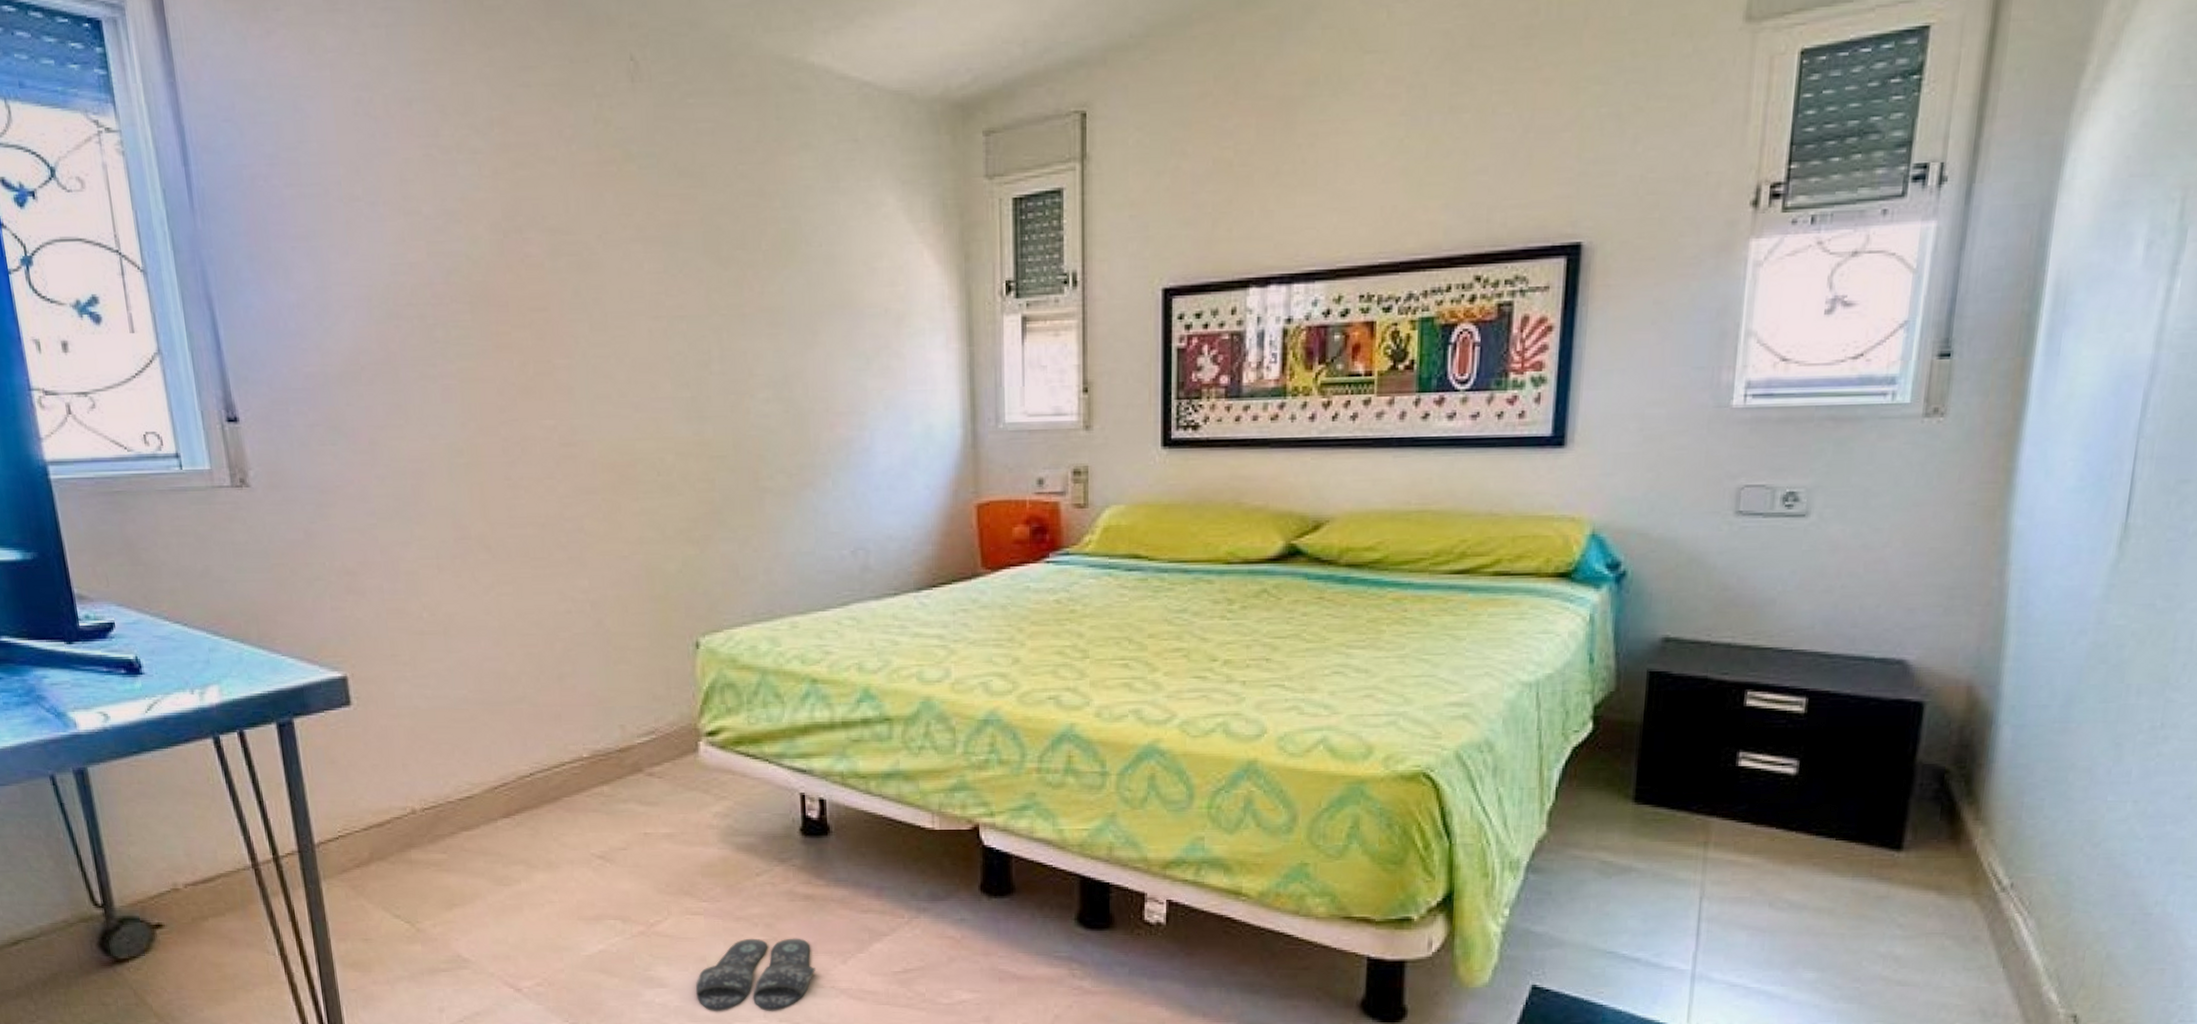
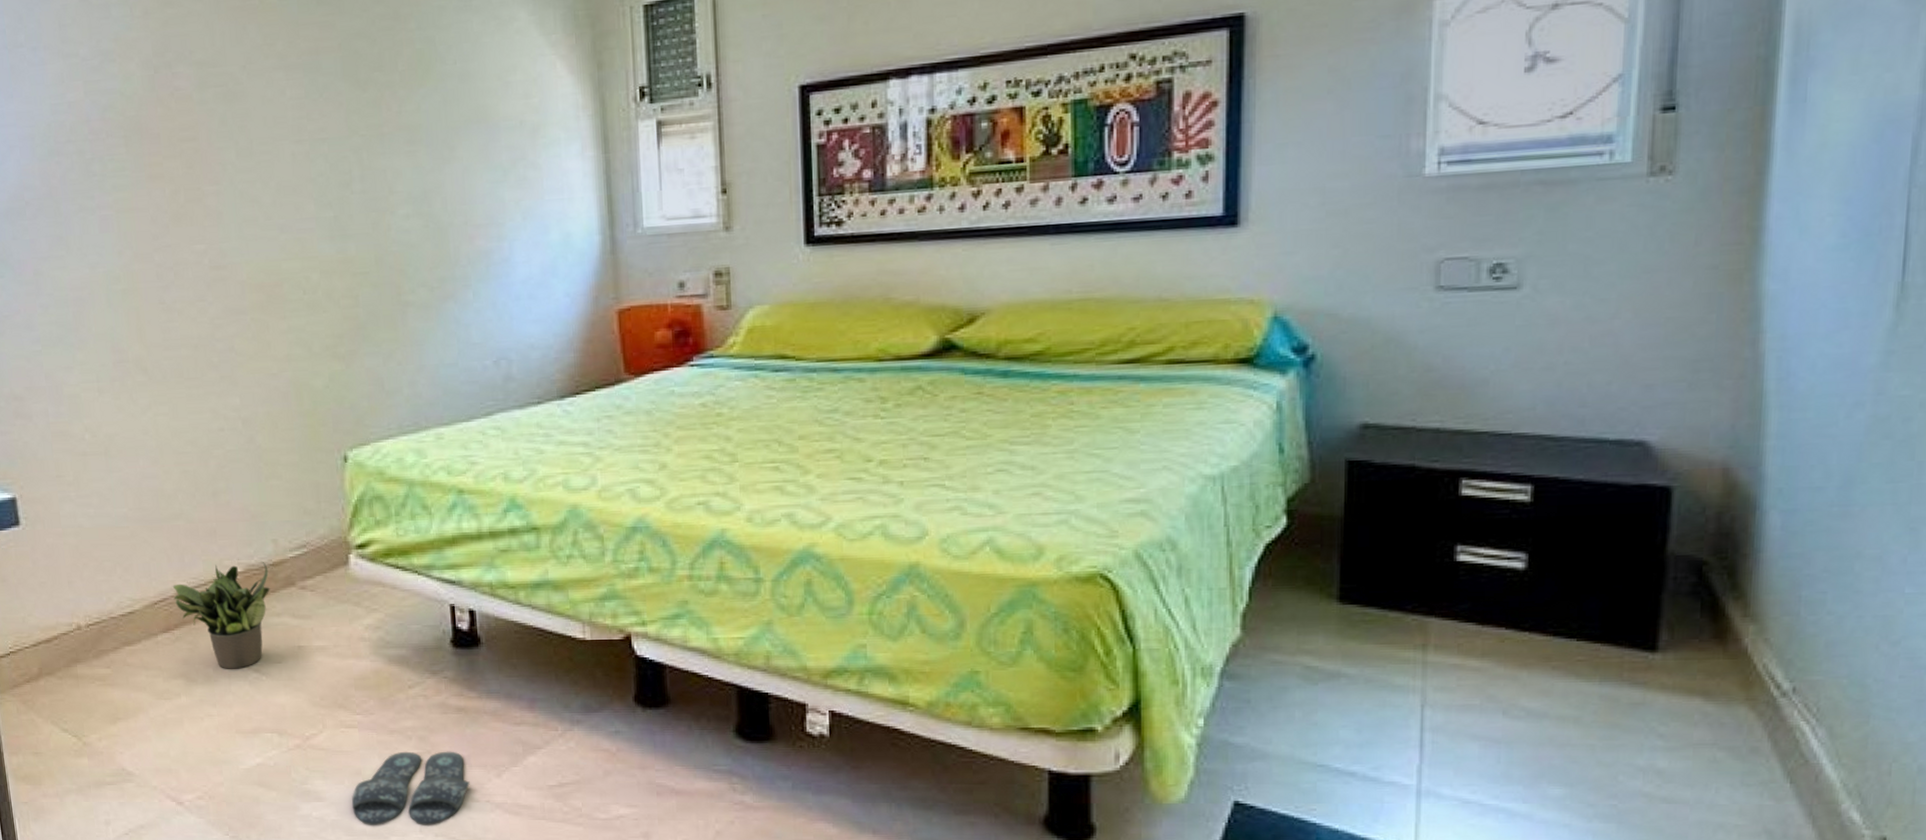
potted plant: none [514,747,616,855] -> present [172,561,270,669]

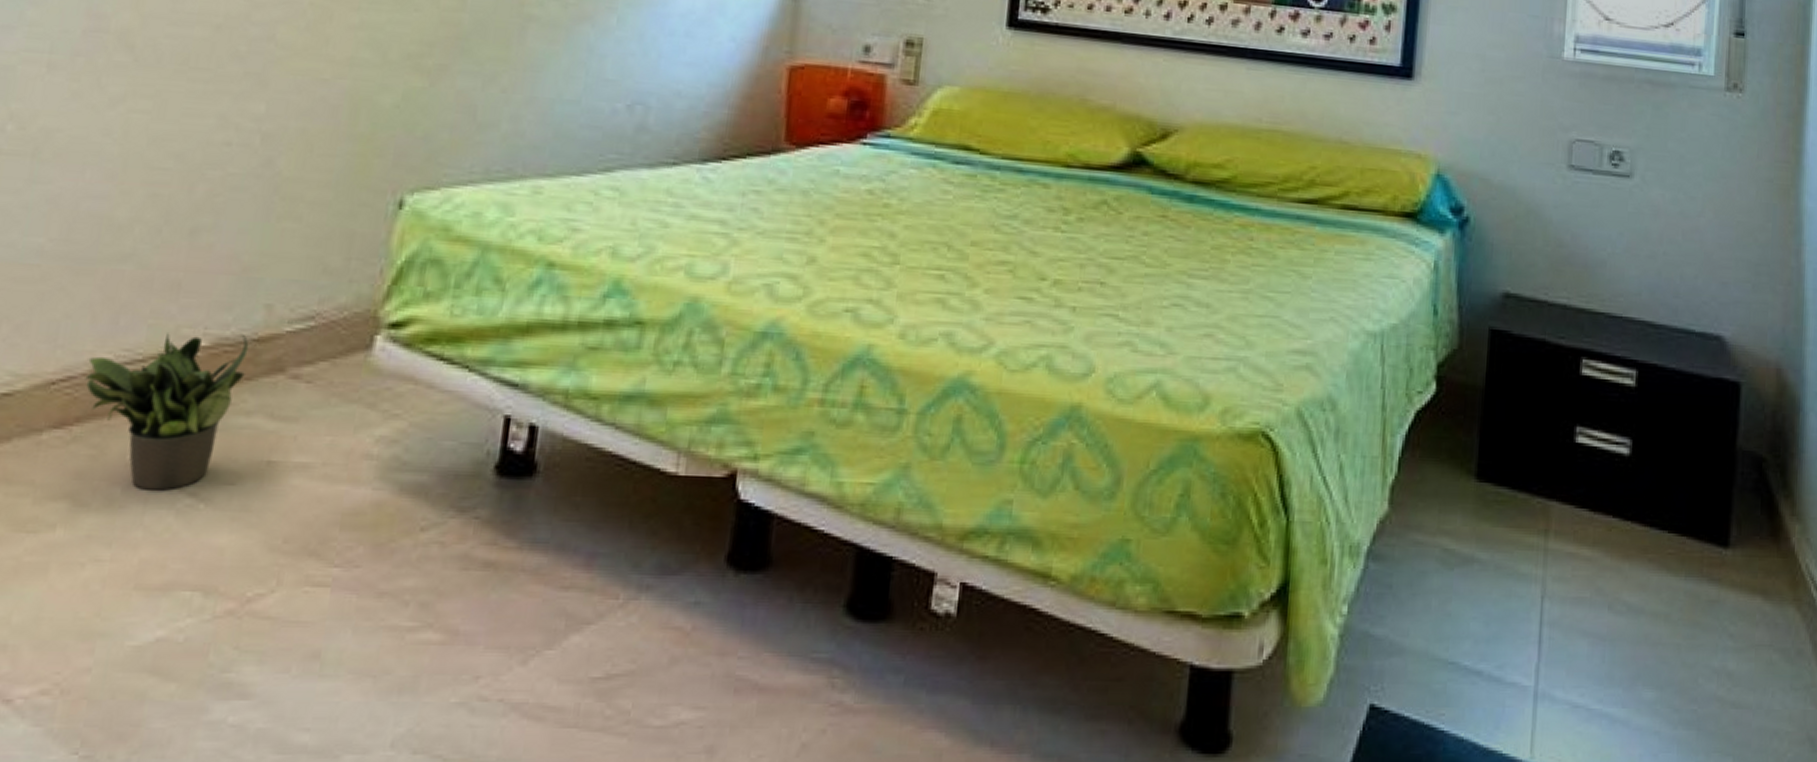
slippers: present [351,751,470,825] -> none [293,624,481,737]

